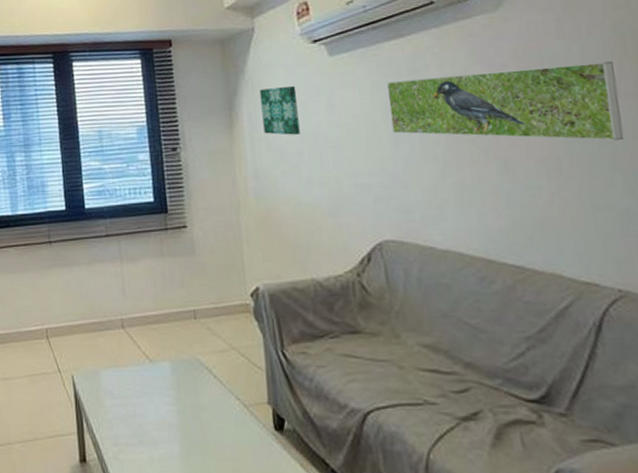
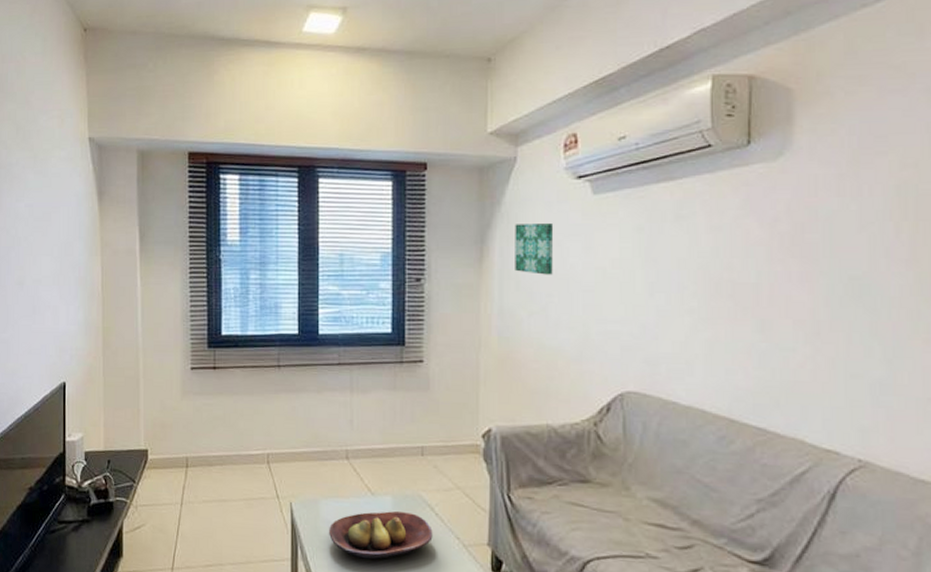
fruit bowl: none [112,377,214,427] -> present [329,511,433,560]
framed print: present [386,60,625,142] -> none [649,223,892,309]

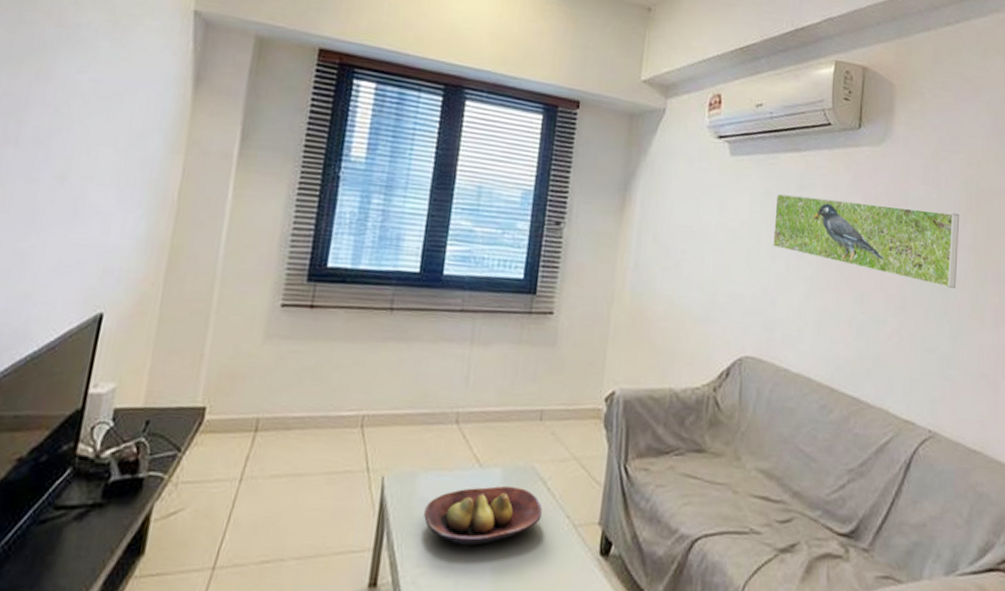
wall art: present [515,224,554,275] -> none [654,175,694,231]
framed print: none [649,223,892,309] -> present [773,193,960,289]

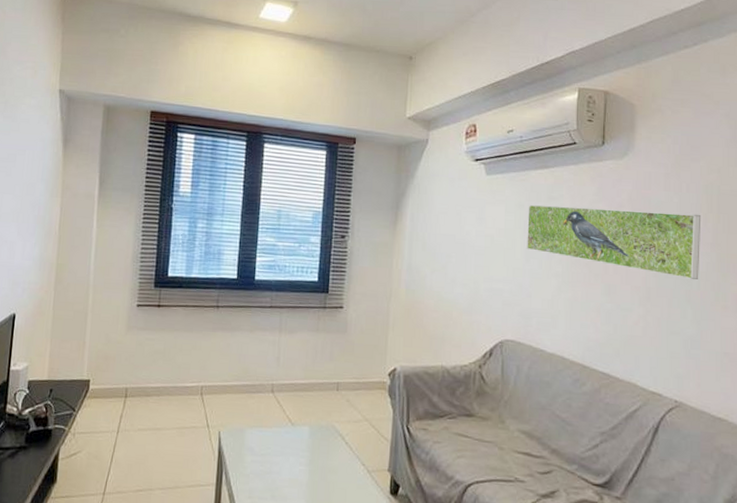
fruit bowl: present [424,486,543,546] -> none [252,440,342,484]

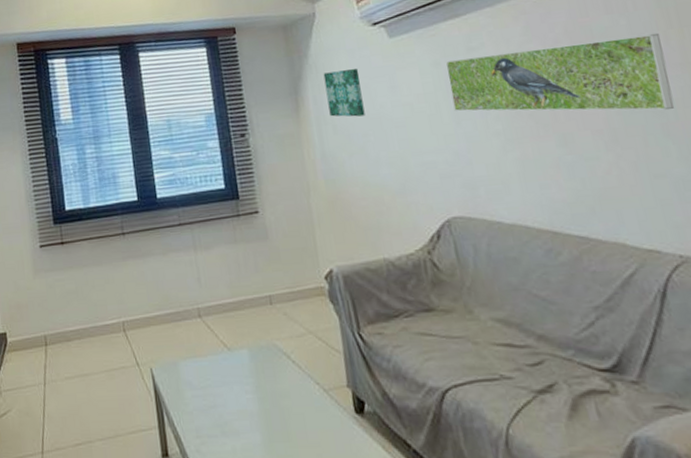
wall art: none [422,195,455,239] -> present [323,69,365,117]

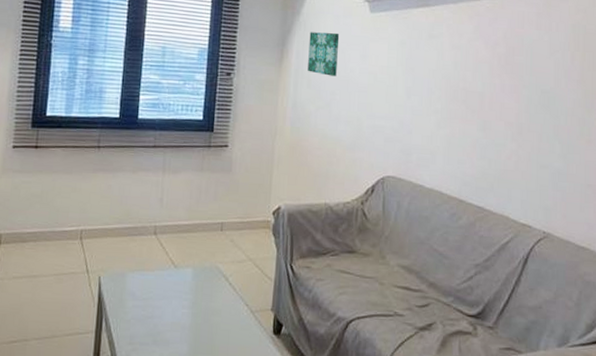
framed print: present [445,32,675,112] -> none [408,42,569,116]

